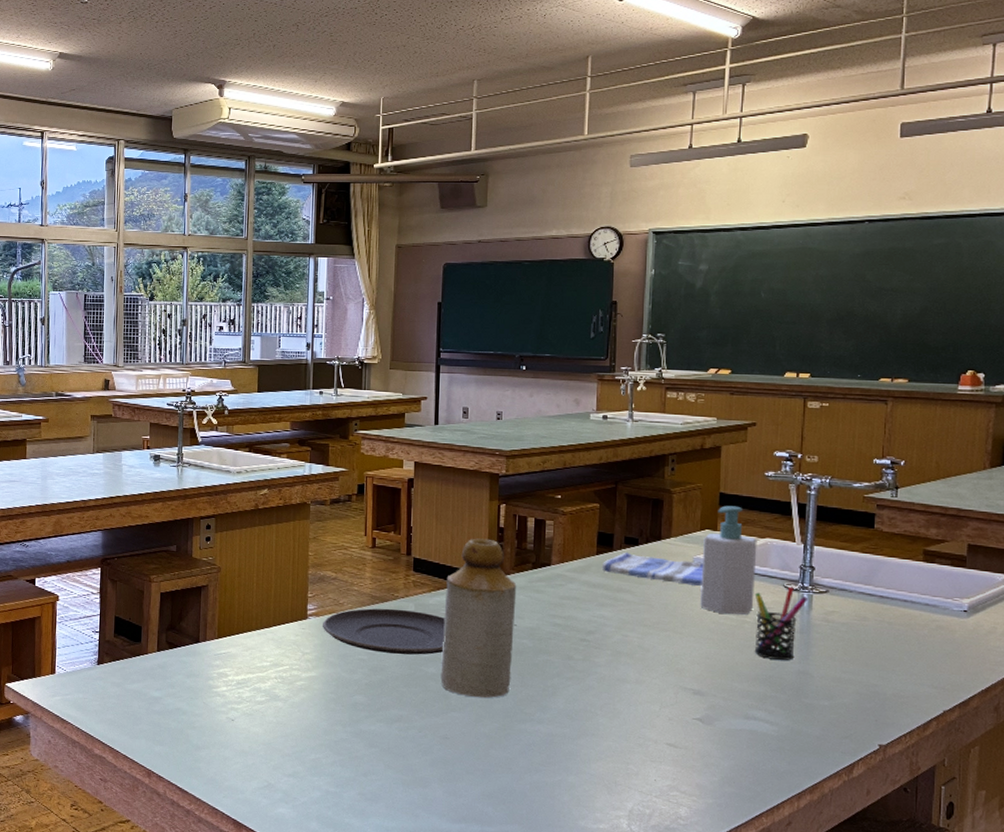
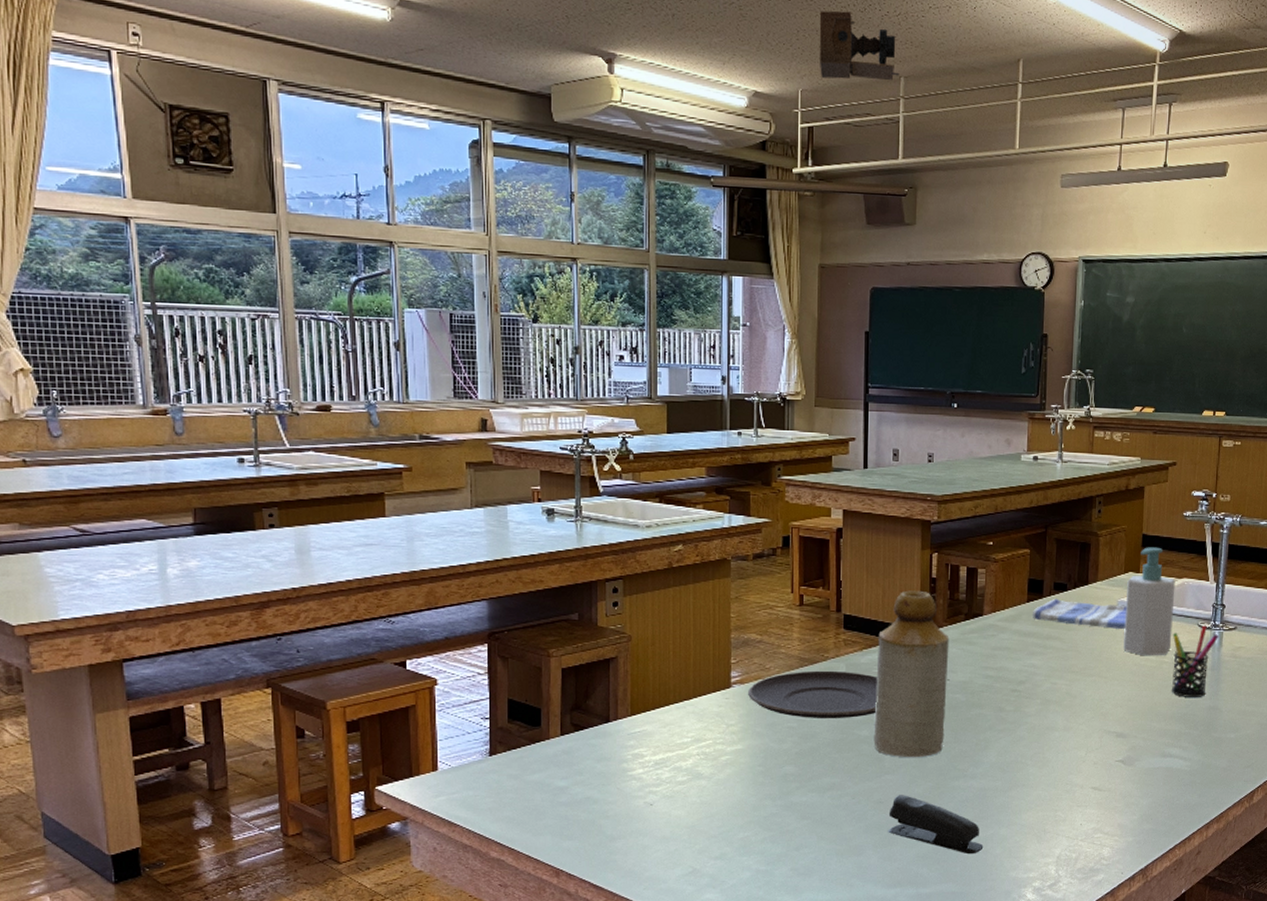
projector: none [400,29,473,86] -> present [819,10,899,81]
stapler: none [453,732,551,799] -> present [888,795,984,855]

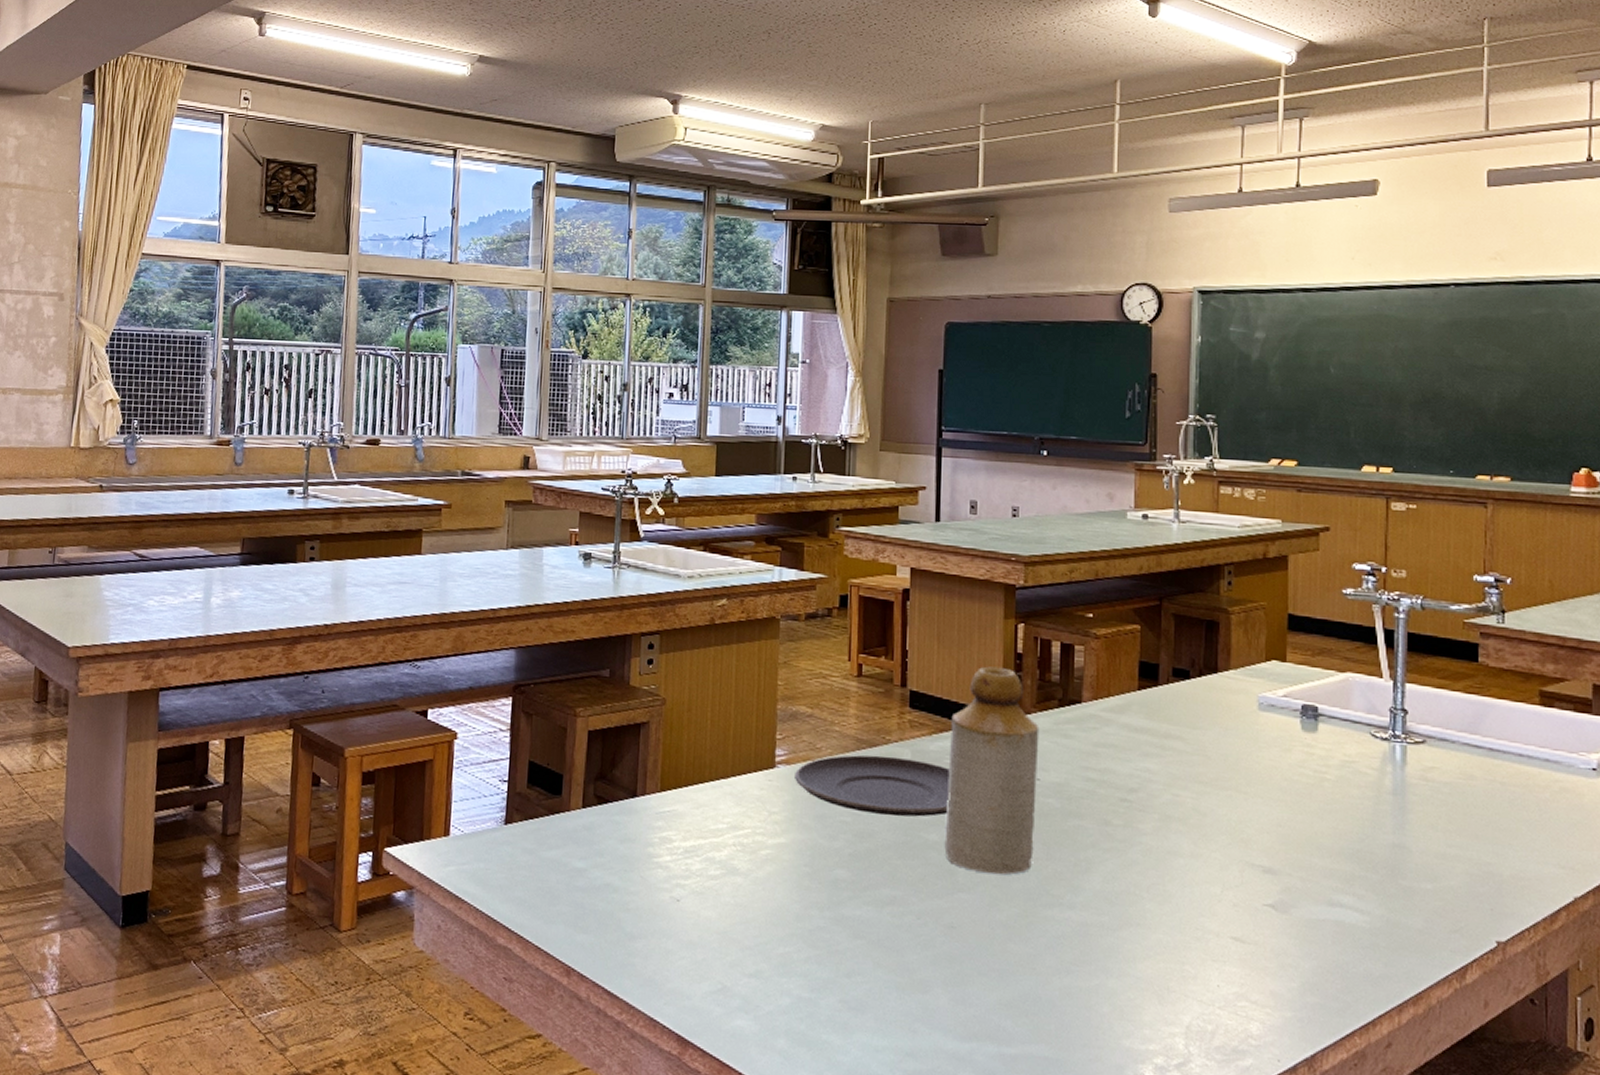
projector: present [819,10,899,81] -> none [891,42,979,109]
stapler: present [888,795,984,855] -> none [962,920,1086,1010]
dish towel: present [1032,598,1127,629] -> none [1144,687,1272,732]
soap bottle: present [1123,547,1176,655] -> none [1268,630,1336,770]
pen holder: present [1171,625,1220,697] -> none [1335,735,1402,830]

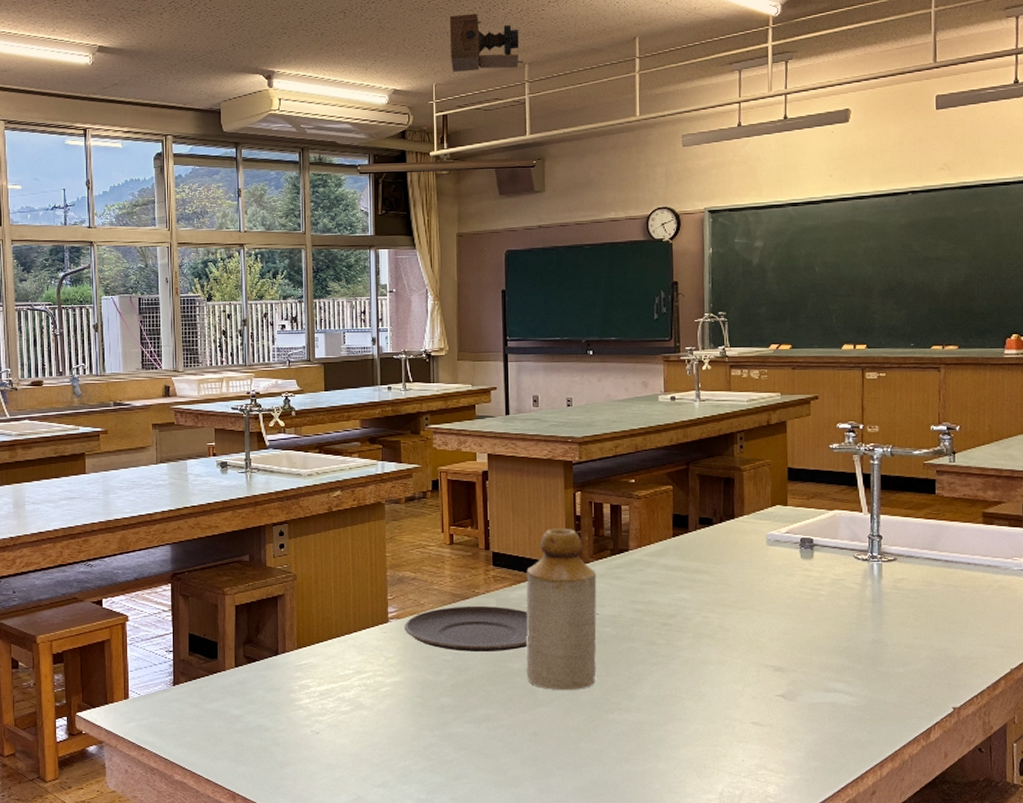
projector: none [891,42,979,109] -> present [449,13,524,72]

